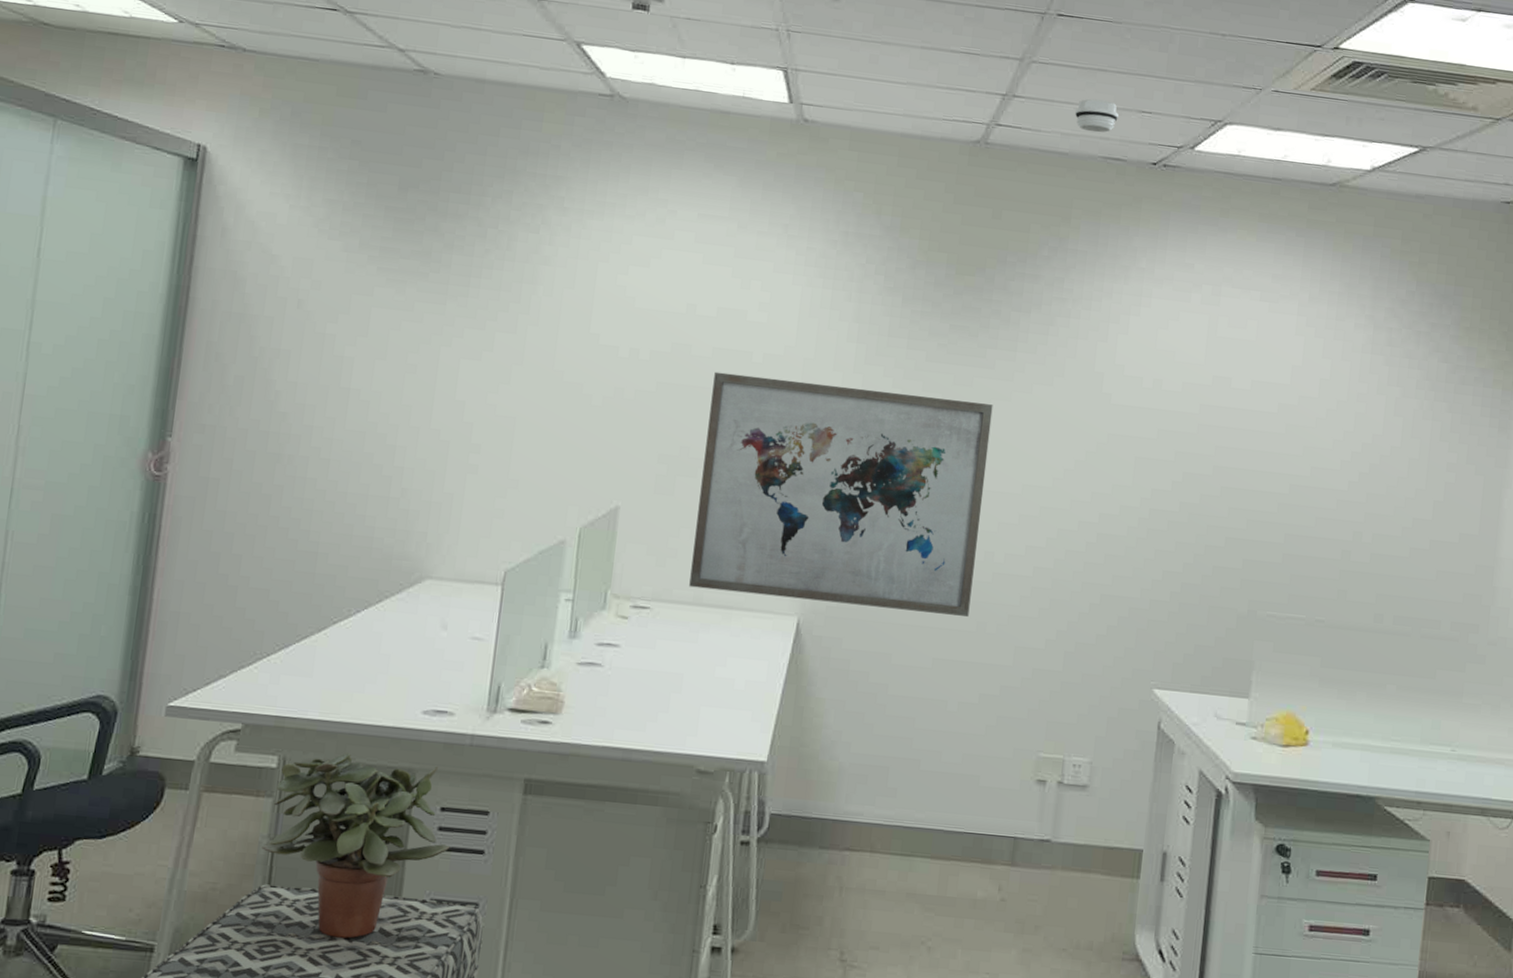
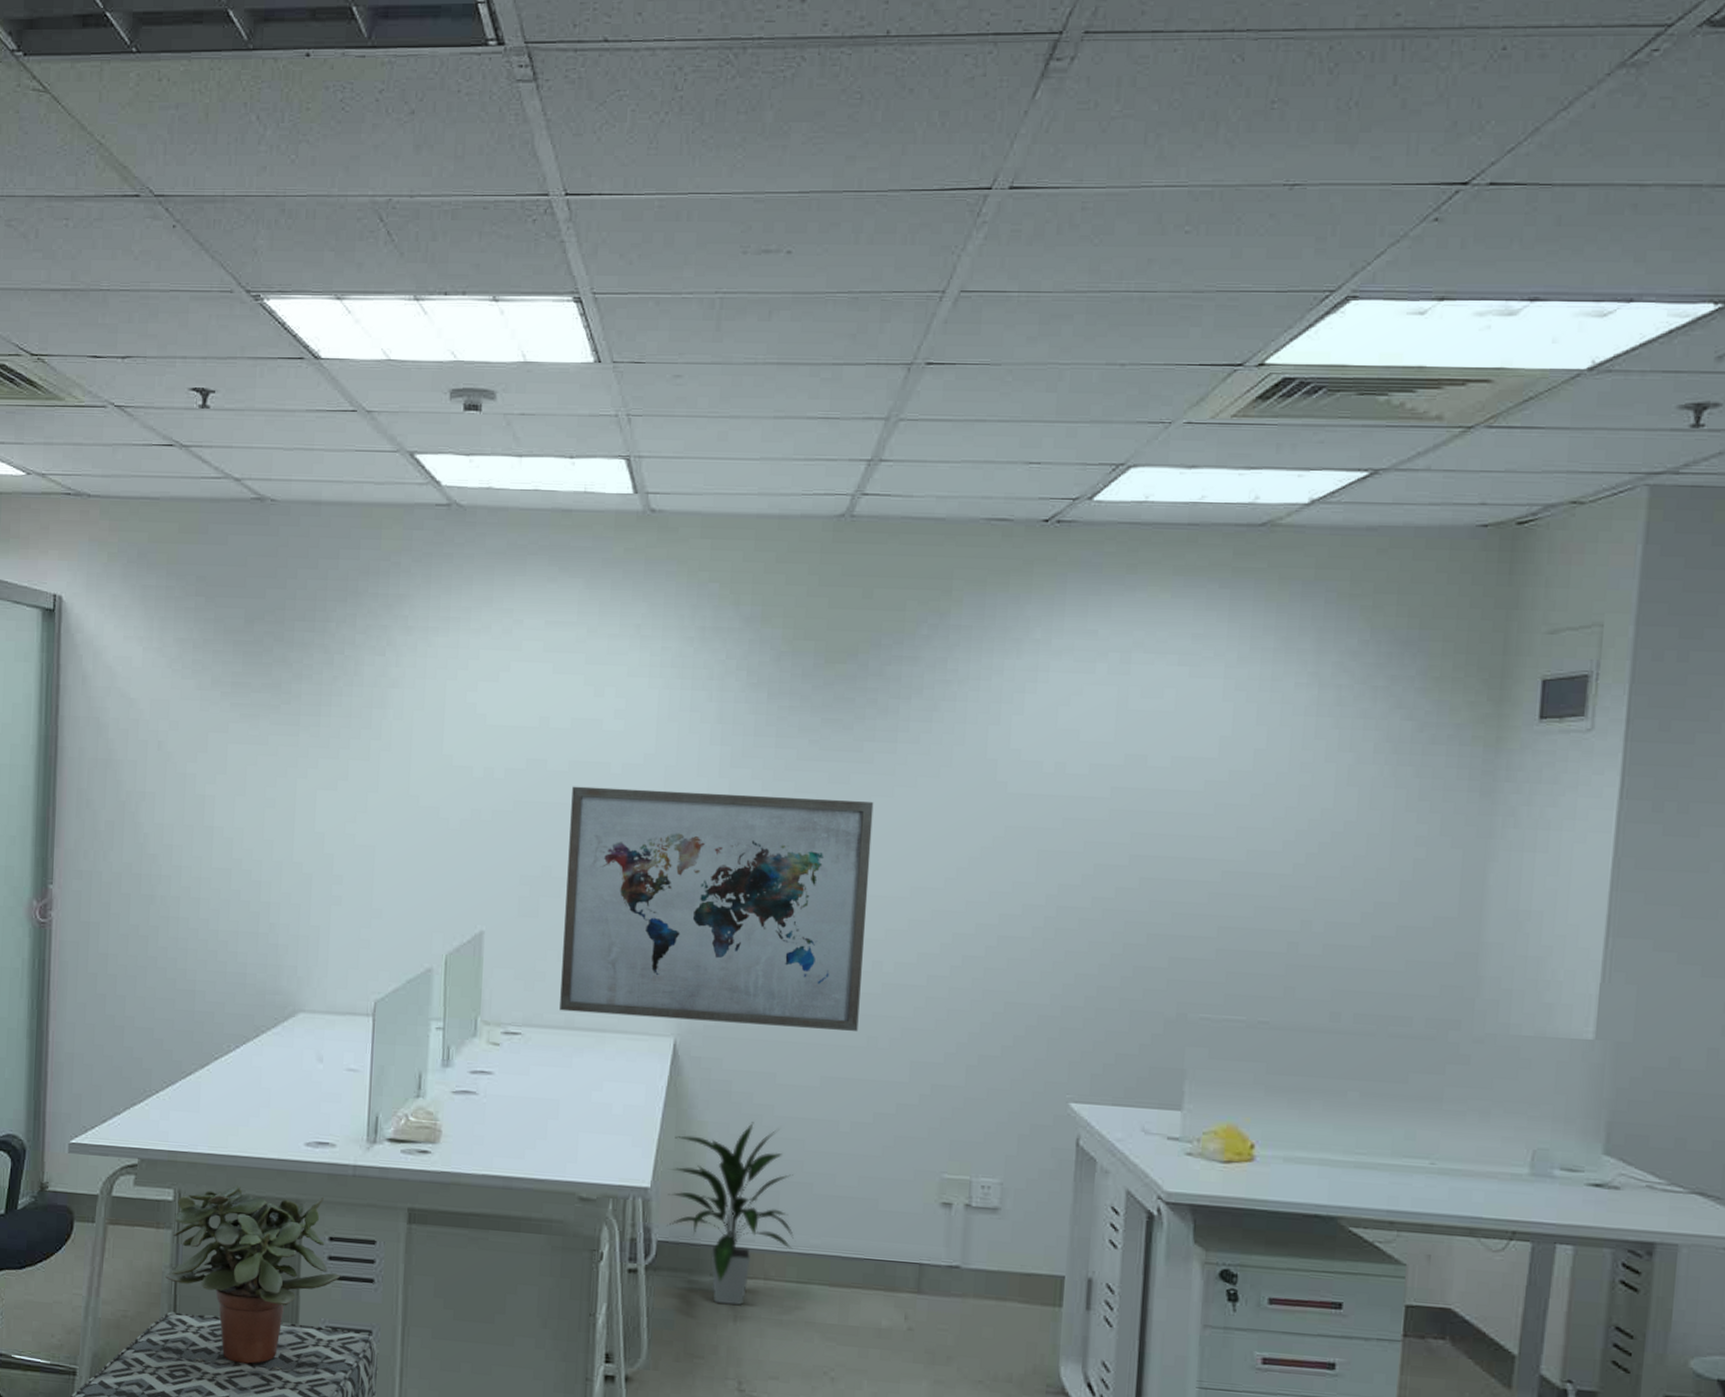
indoor plant: none [780,700,903,877] -> present [667,1122,794,1305]
smoke detector: present [1075,99,1119,133] -> none [951,454,1002,492]

